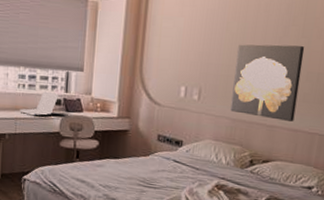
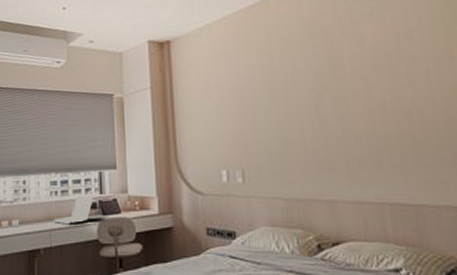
wall art: present [230,44,305,122] -> none [272,109,355,193]

